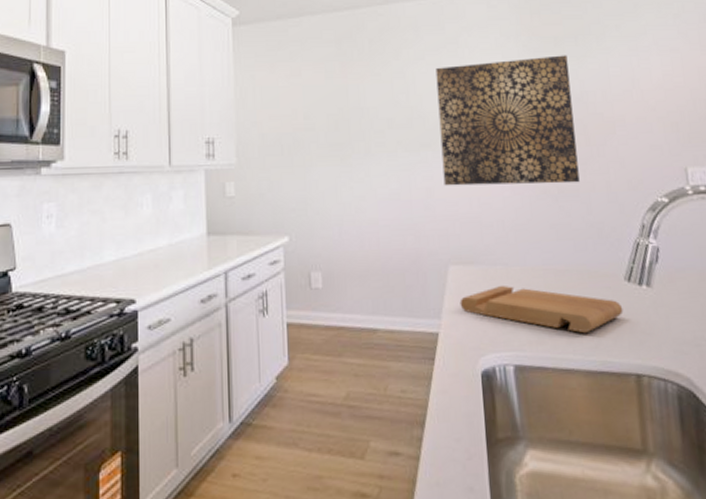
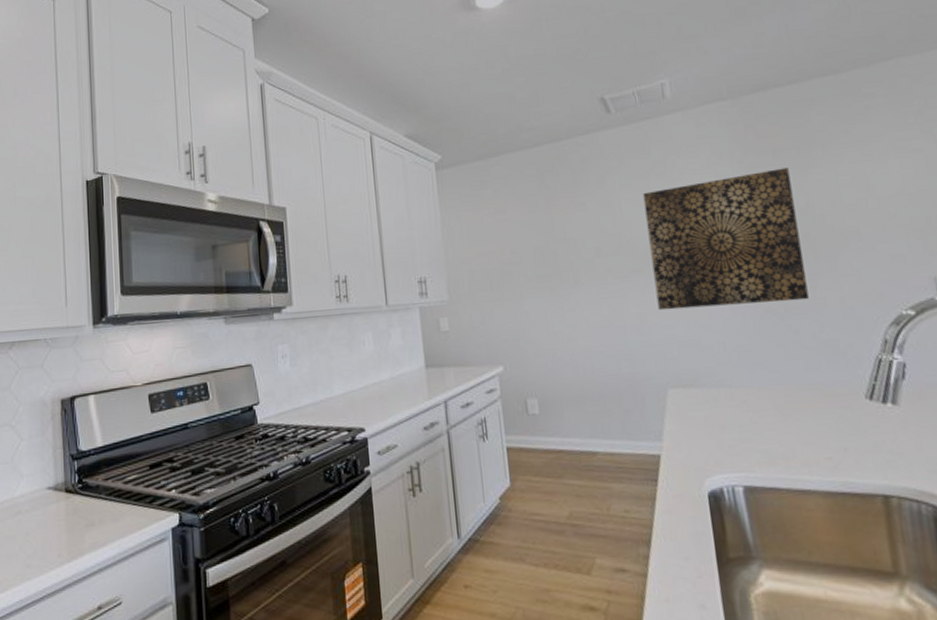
cutting board: present [459,285,624,334] -> none [681,406,866,454]

